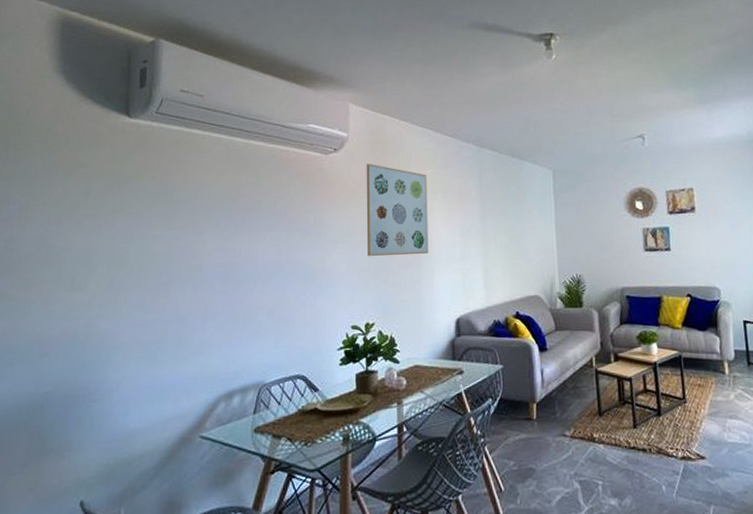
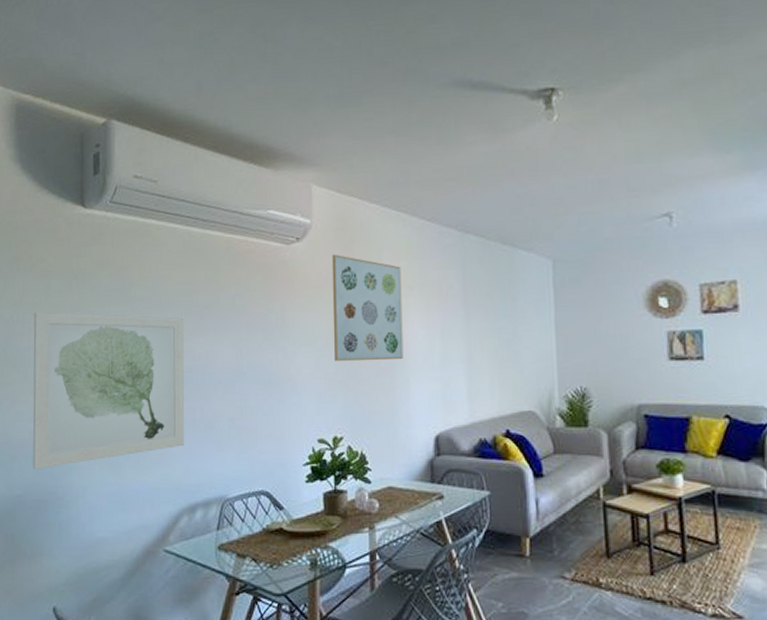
wall art: none [64,213,226,365] -> present [32,312,185,469]

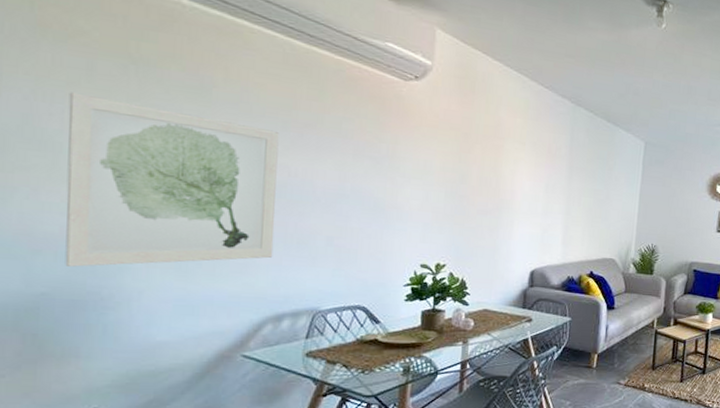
wall art: present [332,254,404,362] -> none [444,99,517,205]

